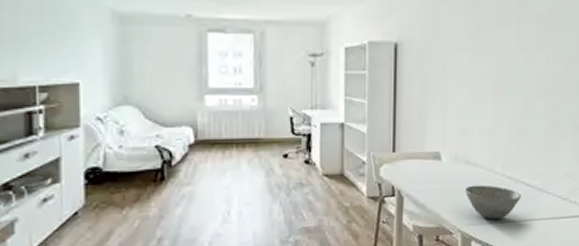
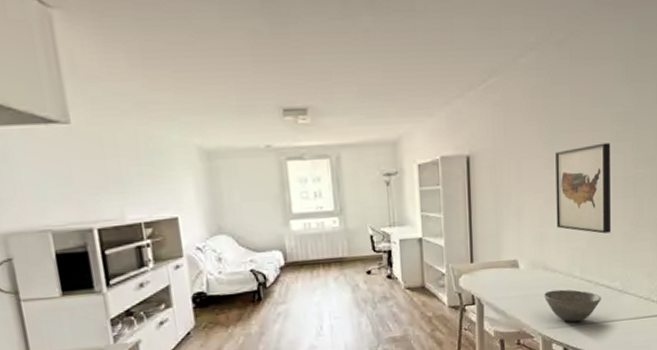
wall art: none [480,41,534,131] -> present [556,142,612,234]

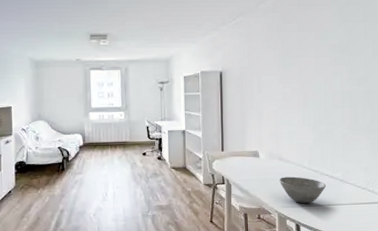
wall art: present [556,142,612,234] -> none [287,66,333,134]

